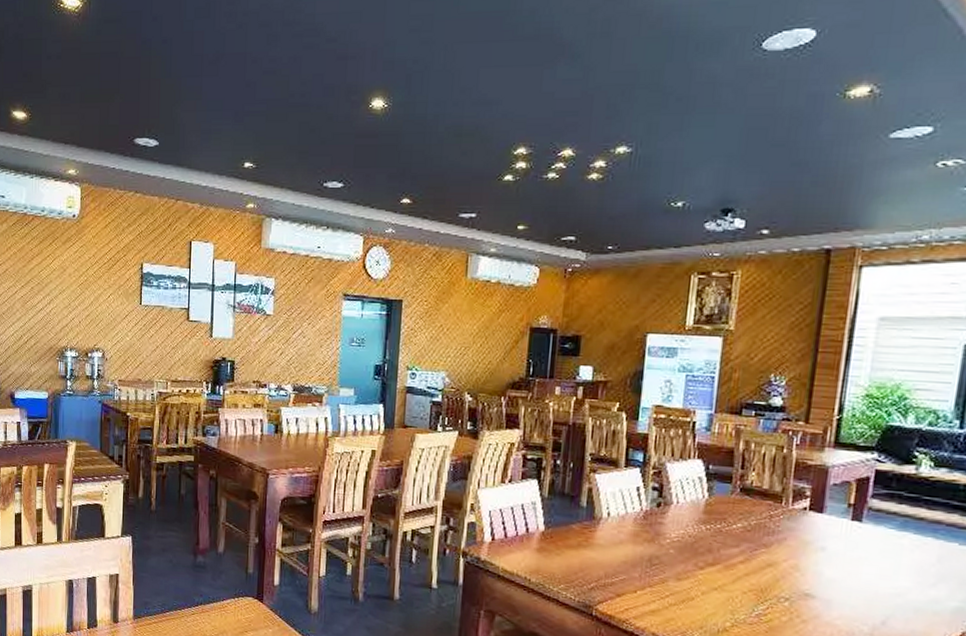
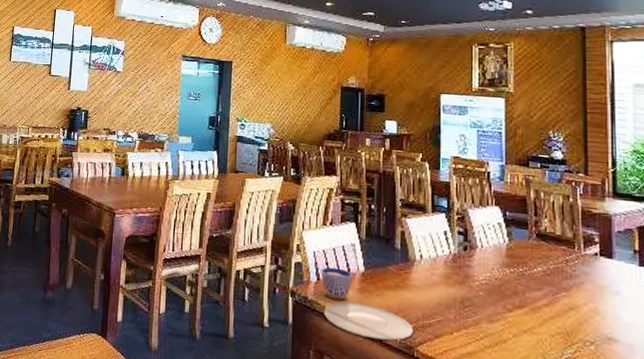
cup: none [496,526,532,560] -> present [321,267,353,300]
plate: none [497,562,594,600] -> present [324,302,413,341]

